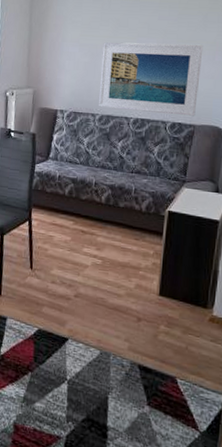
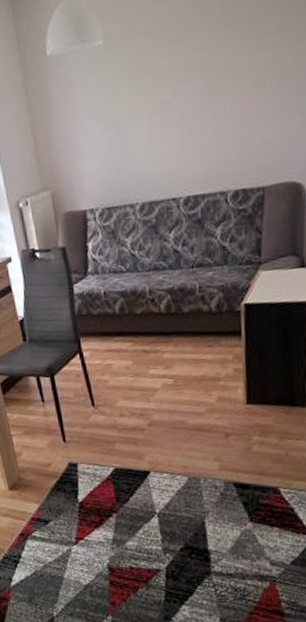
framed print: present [99,42,203,116] -> none [127,71,263,193]

